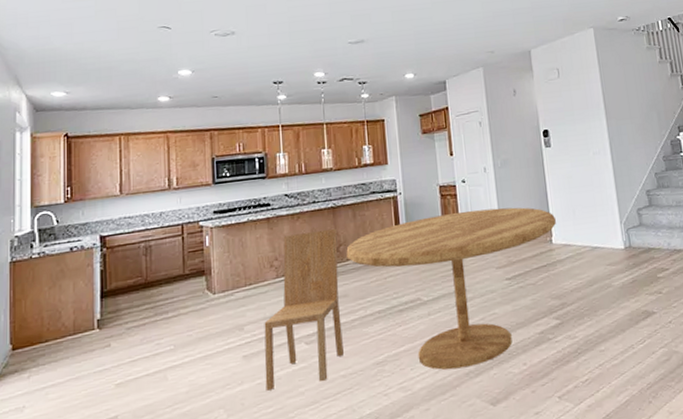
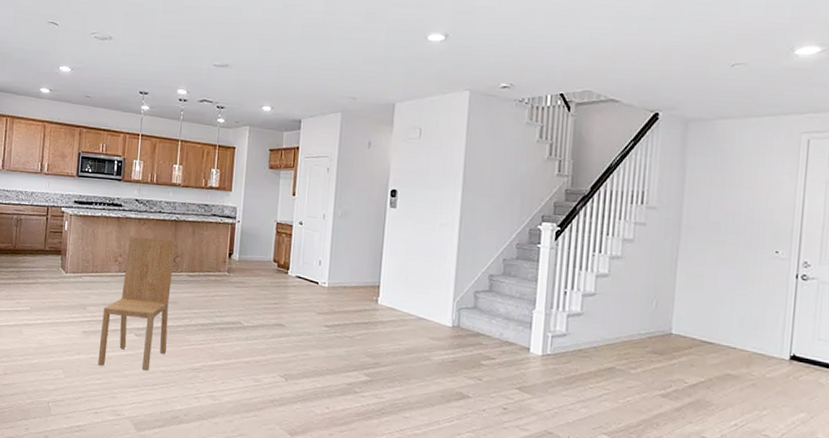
dining table: present [346,207,556,370] -> none [181,249,386,396]

